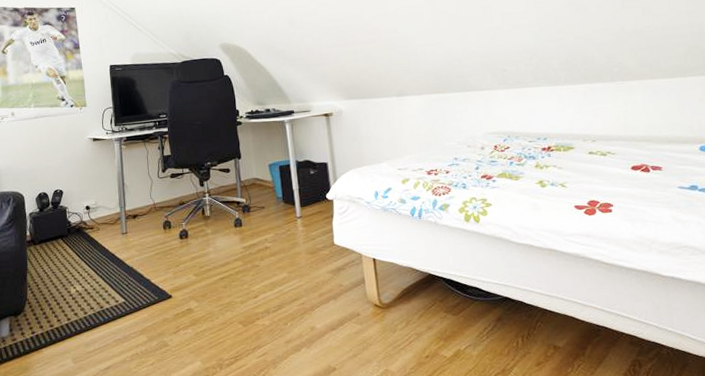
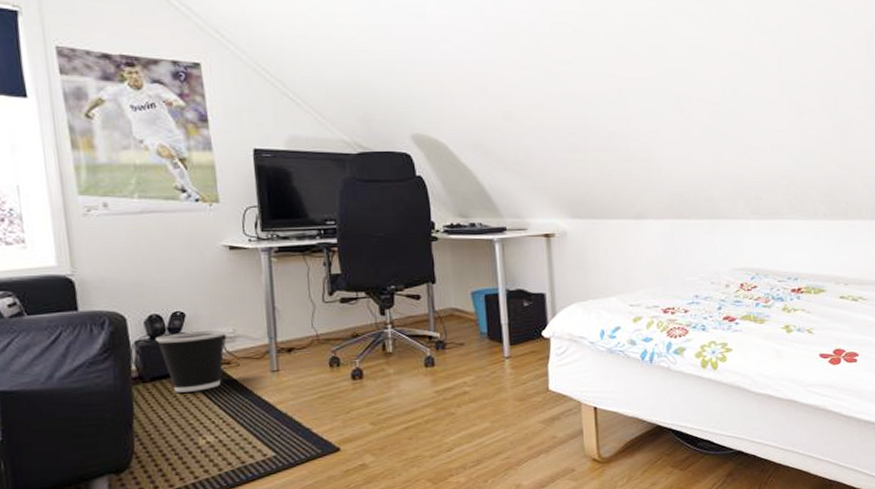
wastebasket: none [43,202,91,252] -> present [155,329,226,393]

